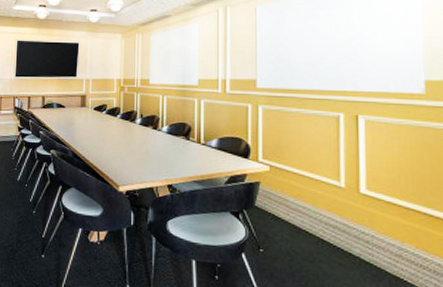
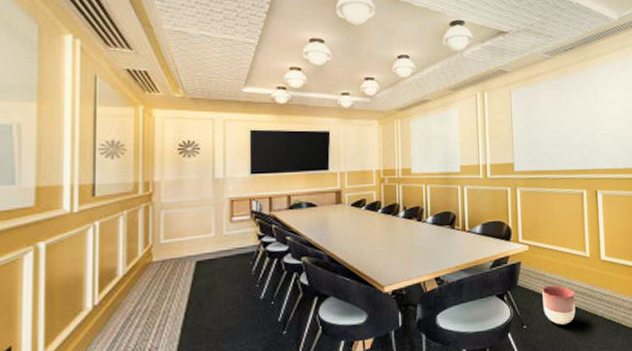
planter: none [284,211,324,257] -> present [542,285,576,325]

